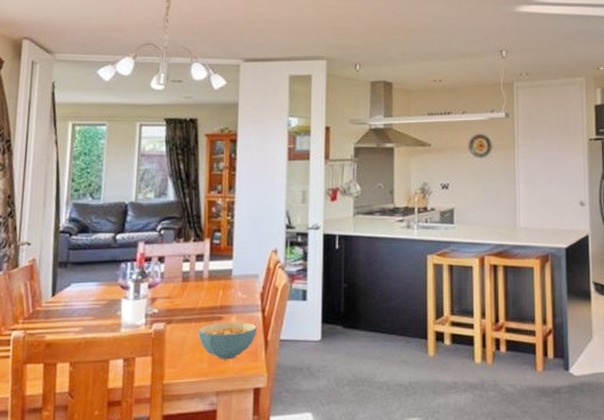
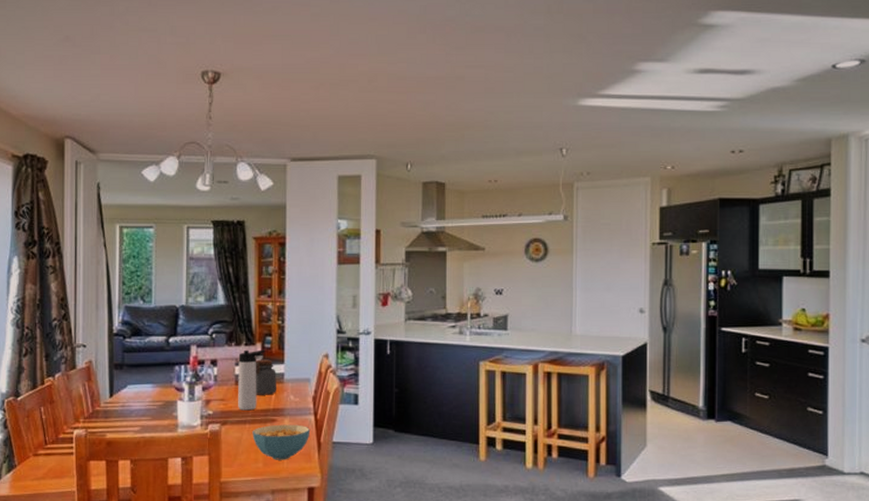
thermos bottle: none [184,246,214,308] -> present [238,349,266,411]
jar: none [202,255,225,292] -> present [255,359,277,395]

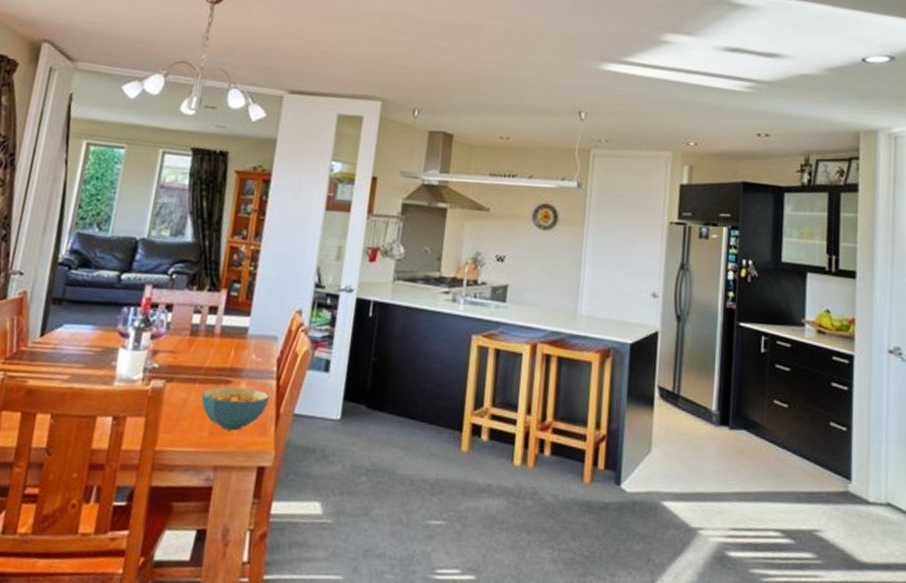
thermos bottle: present [238,349,266,411] -> none [189,296,231,368]
jar: present [255,359,277,395] -> none [212,308,240,352]

